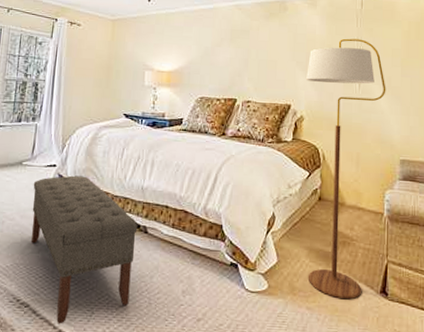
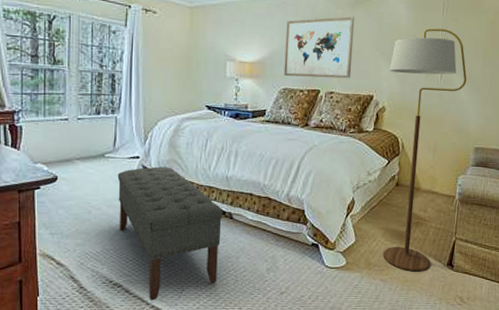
wall art: none [200,27,270,88] -> present [284,16,355,79]

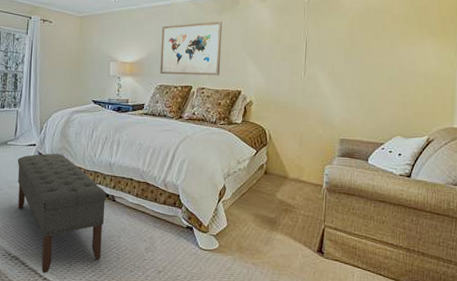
floor lamp: present [382,28,467,271] -> none [253,29,330,257]

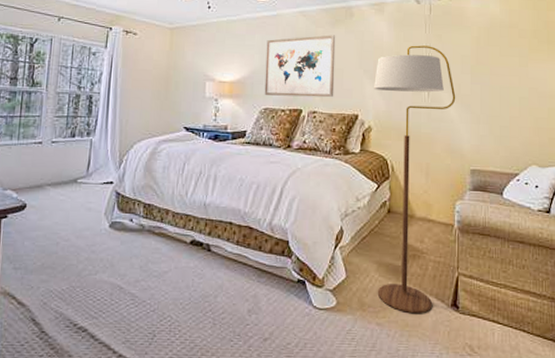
bench: present [17,153,107,274] -> none [87,192,201,349]
floor lamp: none [253,29,330,257] -> present [374,45,456,313]

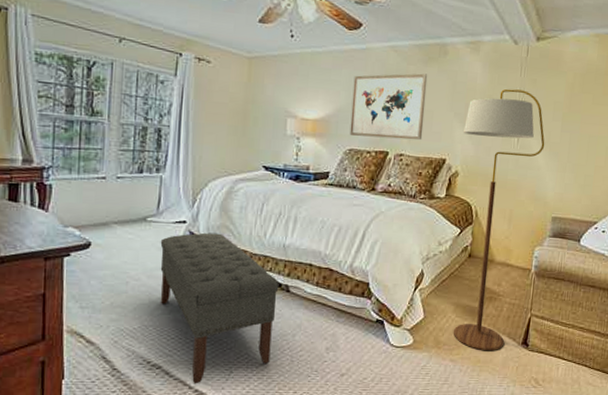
bench: none [87,192,201,349] -> present [160,232,279,384]

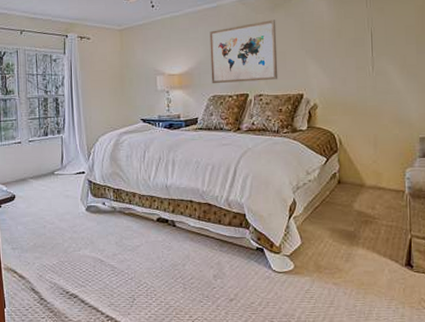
bench: present [160,232,279,384] -> none [66,180,166,311]
floor lamp: present [453,88,545,350] -> none [317,20,402,273]

